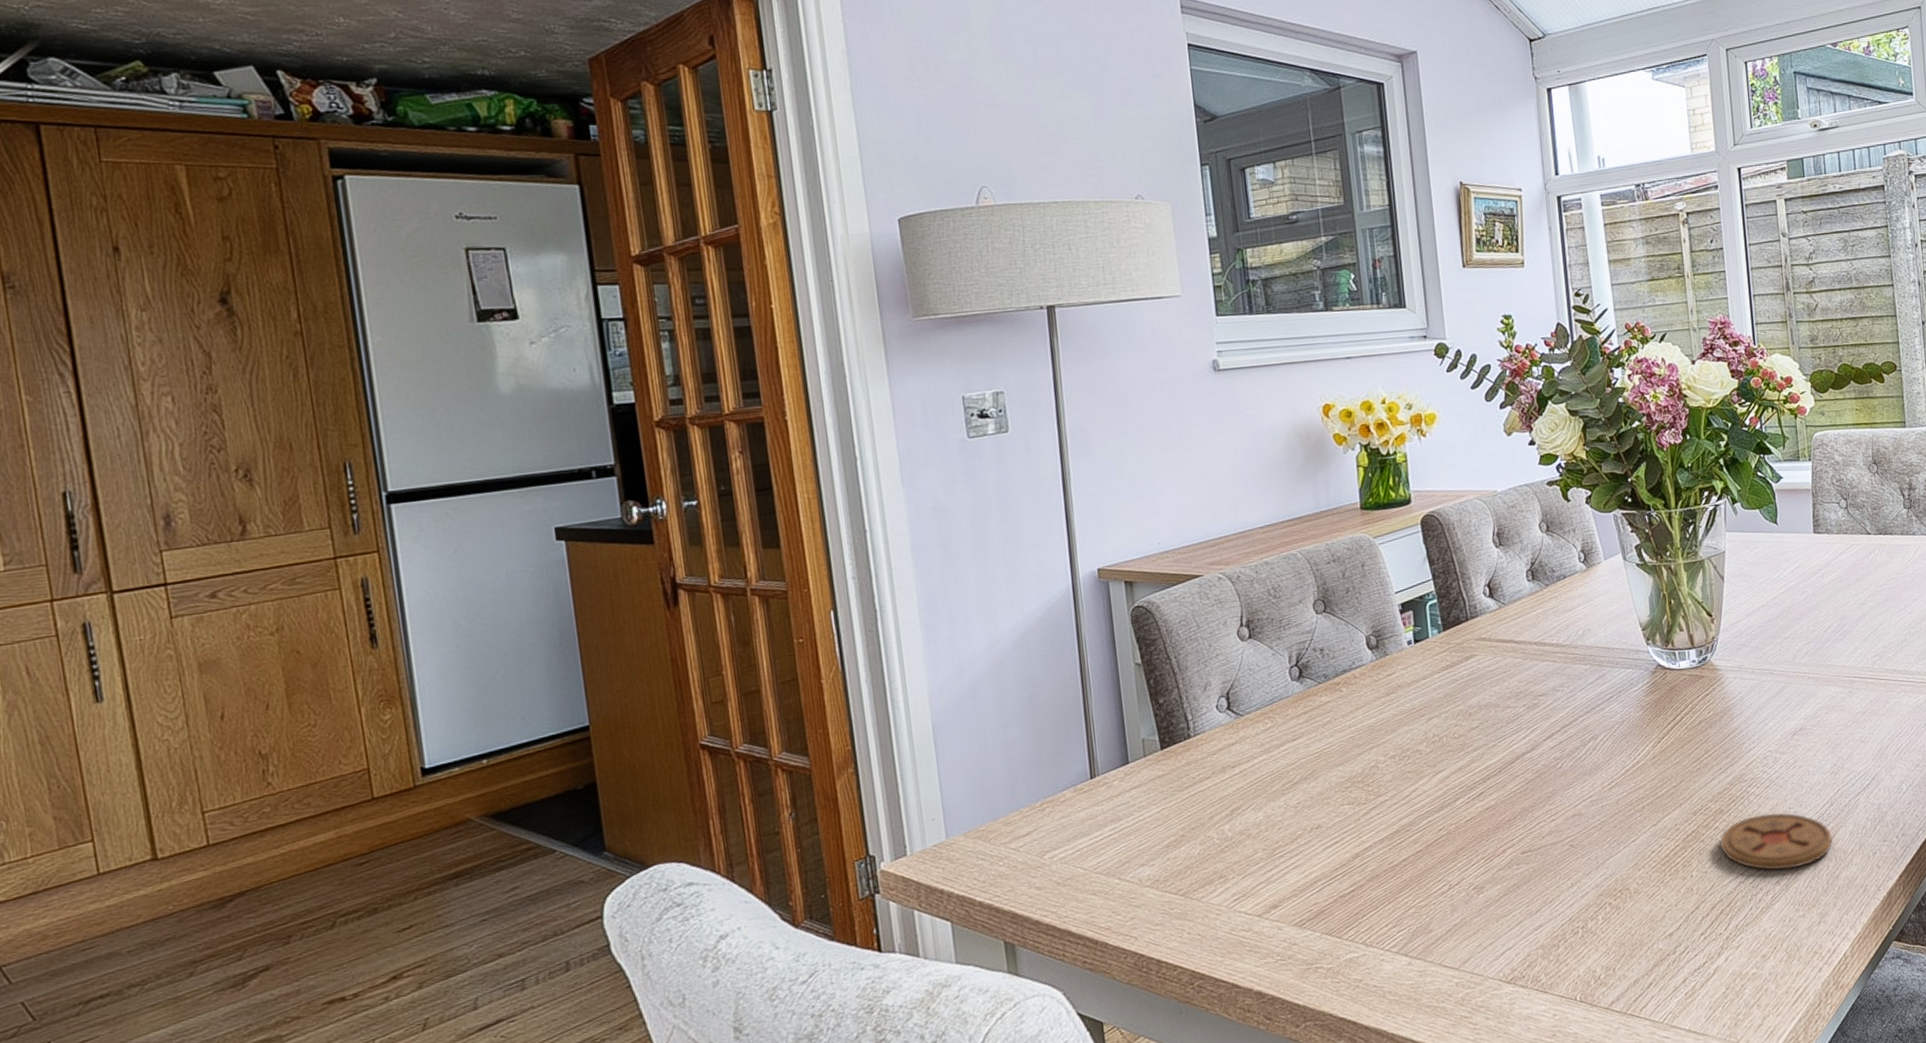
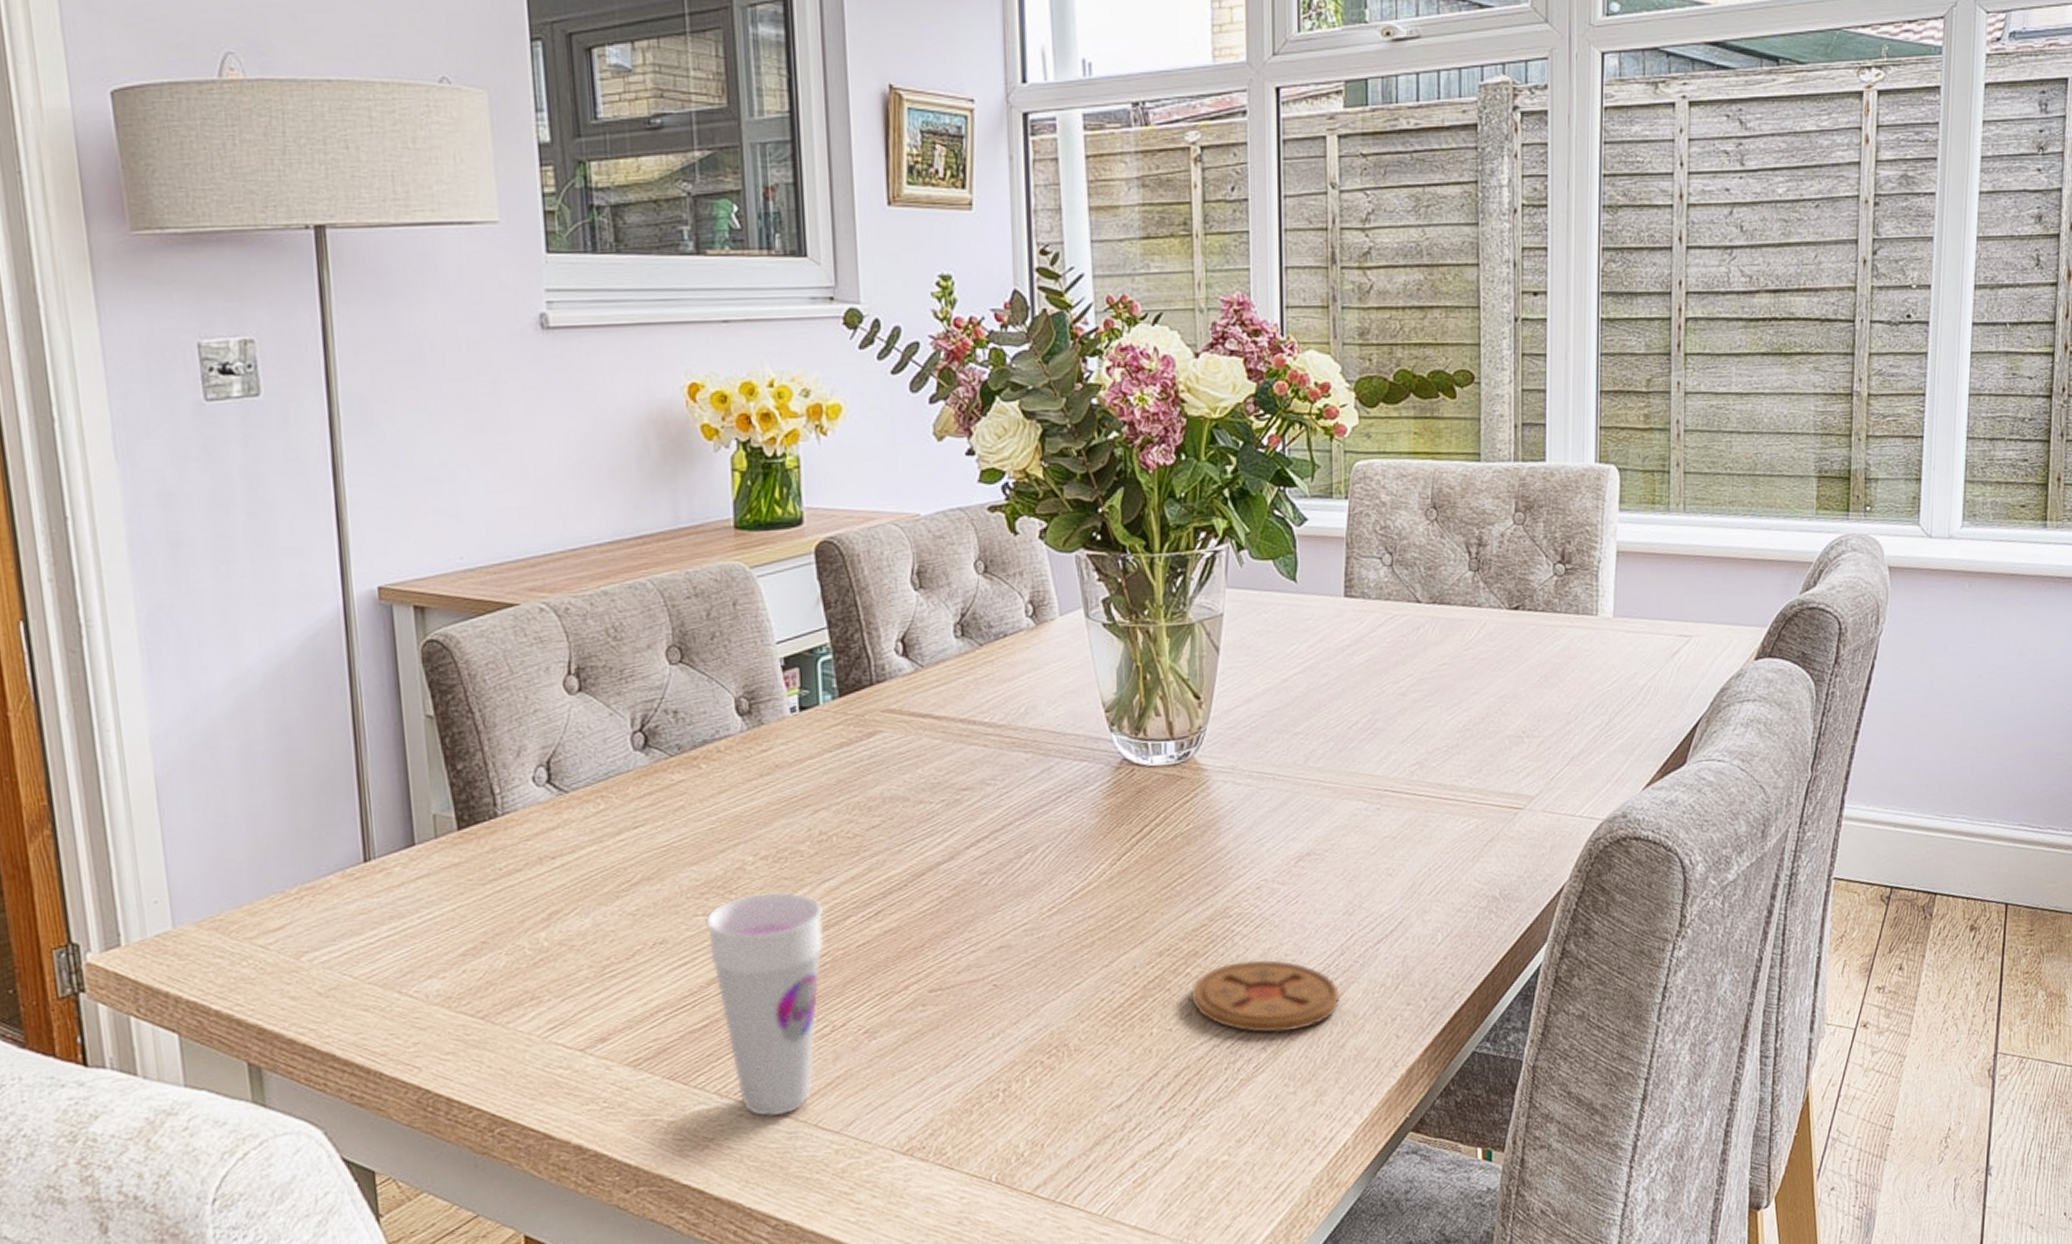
cup: none [1350,782,1440,960] -> present [706,891,824,1117]

